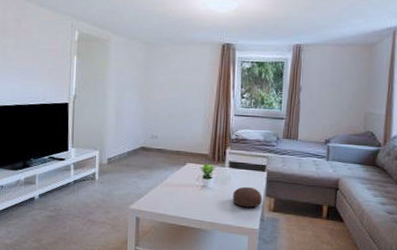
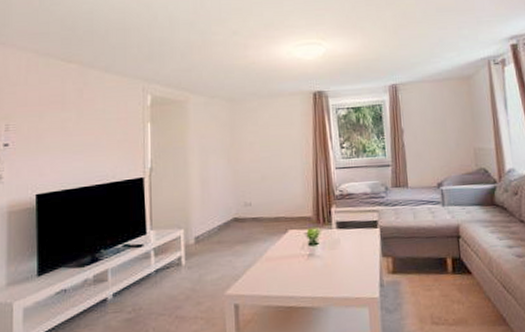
decorative bowl: present [232,186,262,209] -> none [344,248,379,274]

